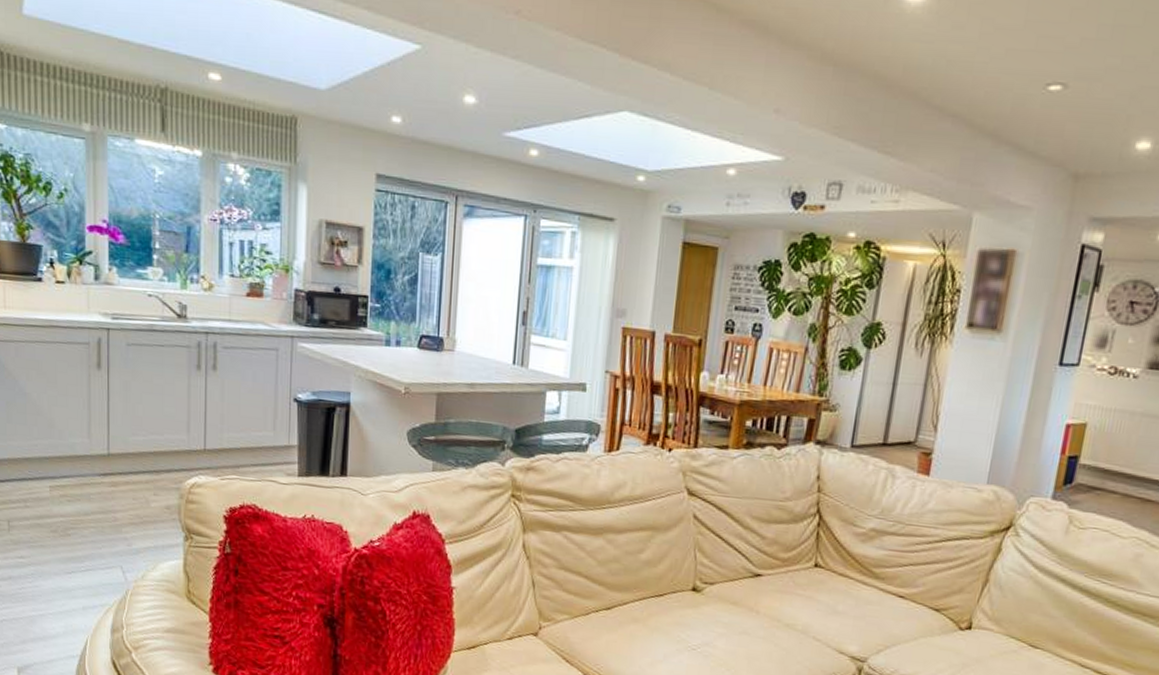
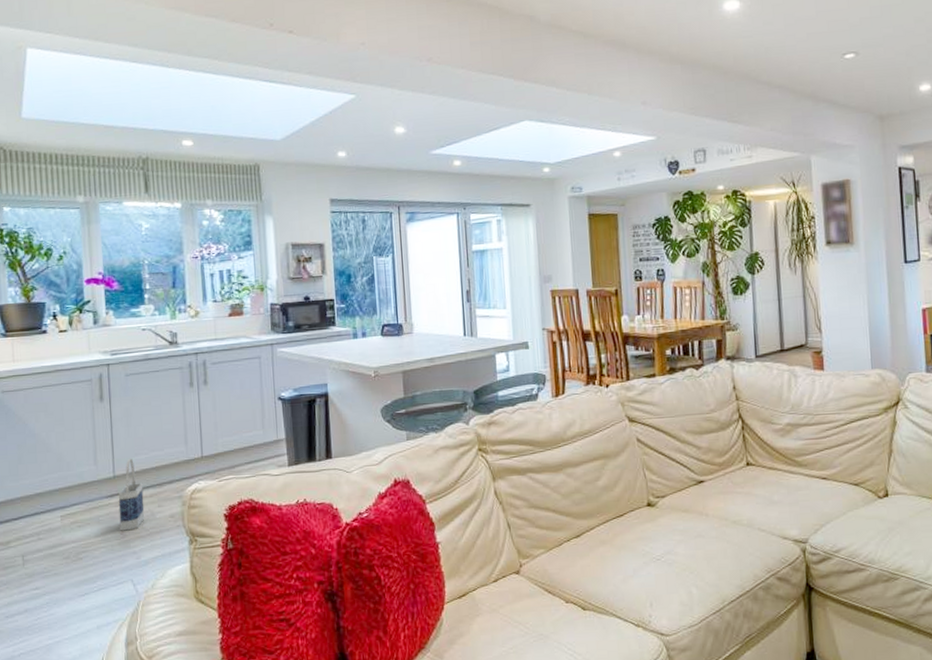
bag: none [111,437,139,515] -> present [118,458,145,531]

